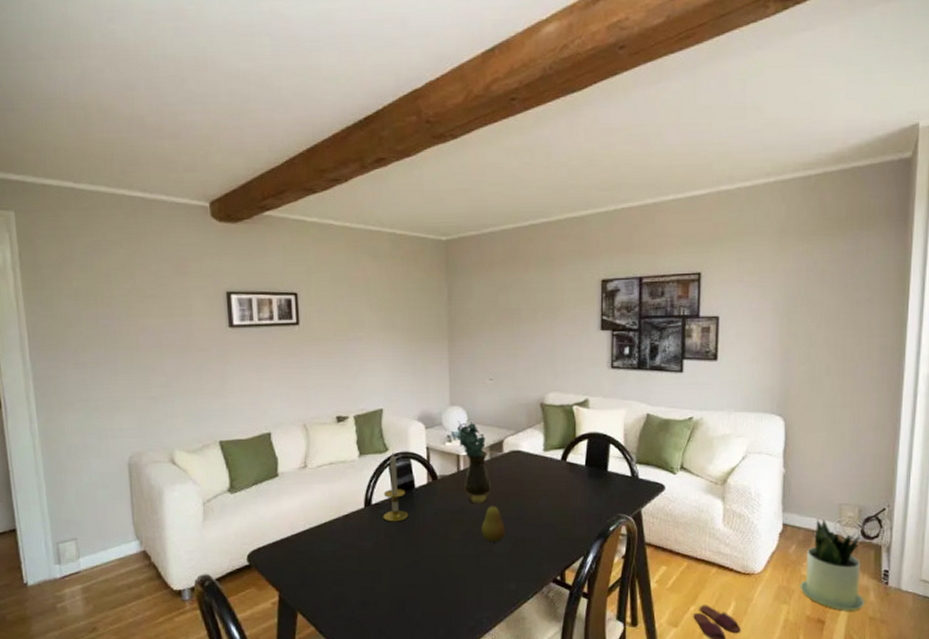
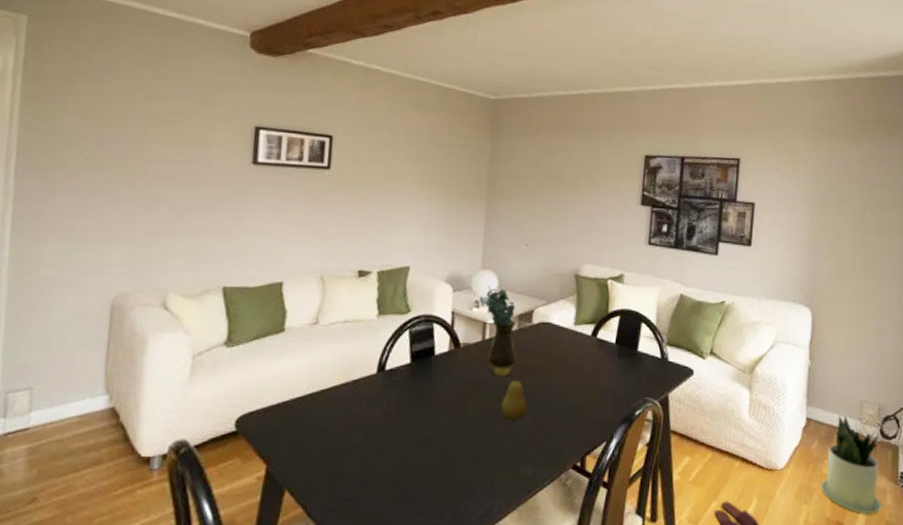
candle: present [383,451,409,522] -> none [396,313,425,392]

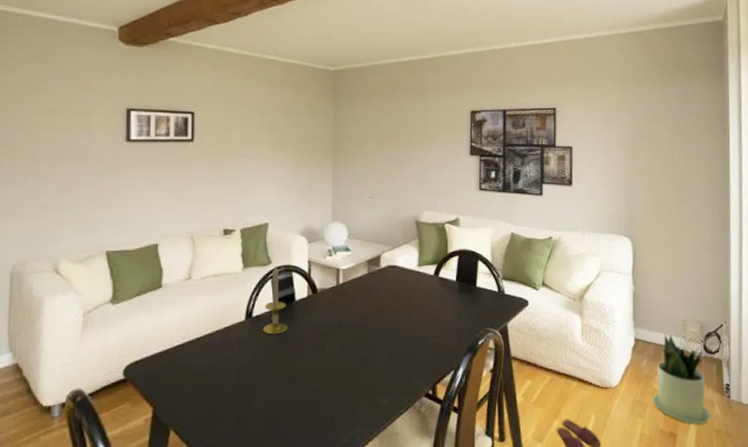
candle: none [396,313,425,392] -> present [263,264,288,335]
vase: present [485,286,516,377] -> none [337,236,368,317]
fruit: present [501,376,528,420] -> none [358,315,381,355]

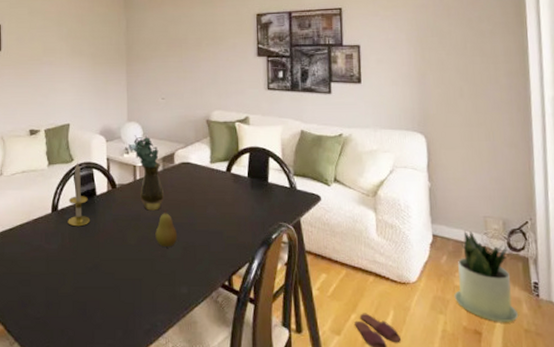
vase: none [337,236,368,317] -> present [133,135,164,211]
fruit: none [358,315,381,355] -> present [155,209,178,247]

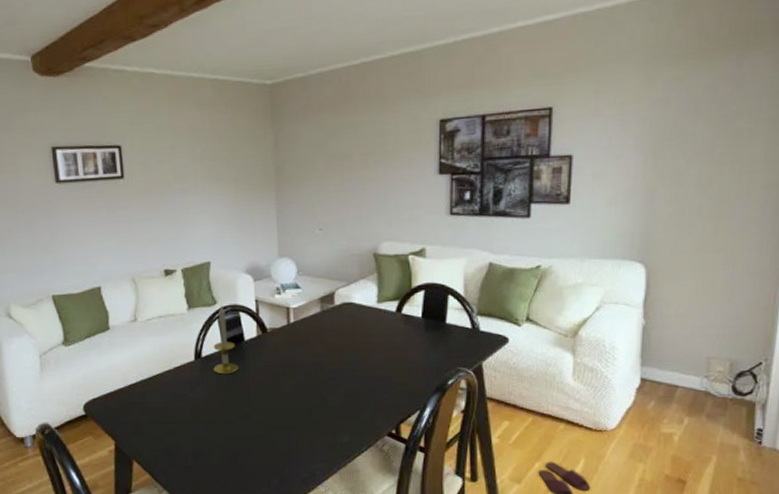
vase: present [133,135,164,211] -> none [286,272,322,356]
fruit: present [155,209,178,247] -> none [313,355,339,394]
planter: present [454,230,519,322] -> none [658,373,734,470]

